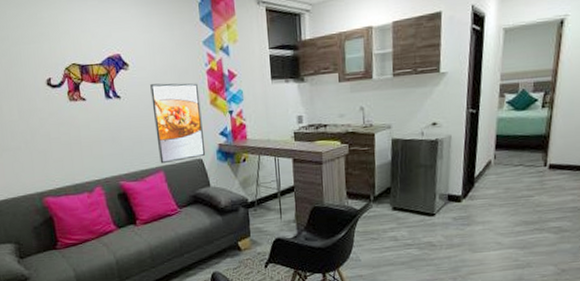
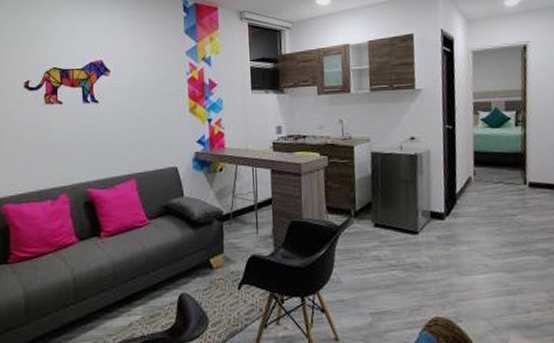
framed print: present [150,83,206,164] -> none [130,90,181,171]

